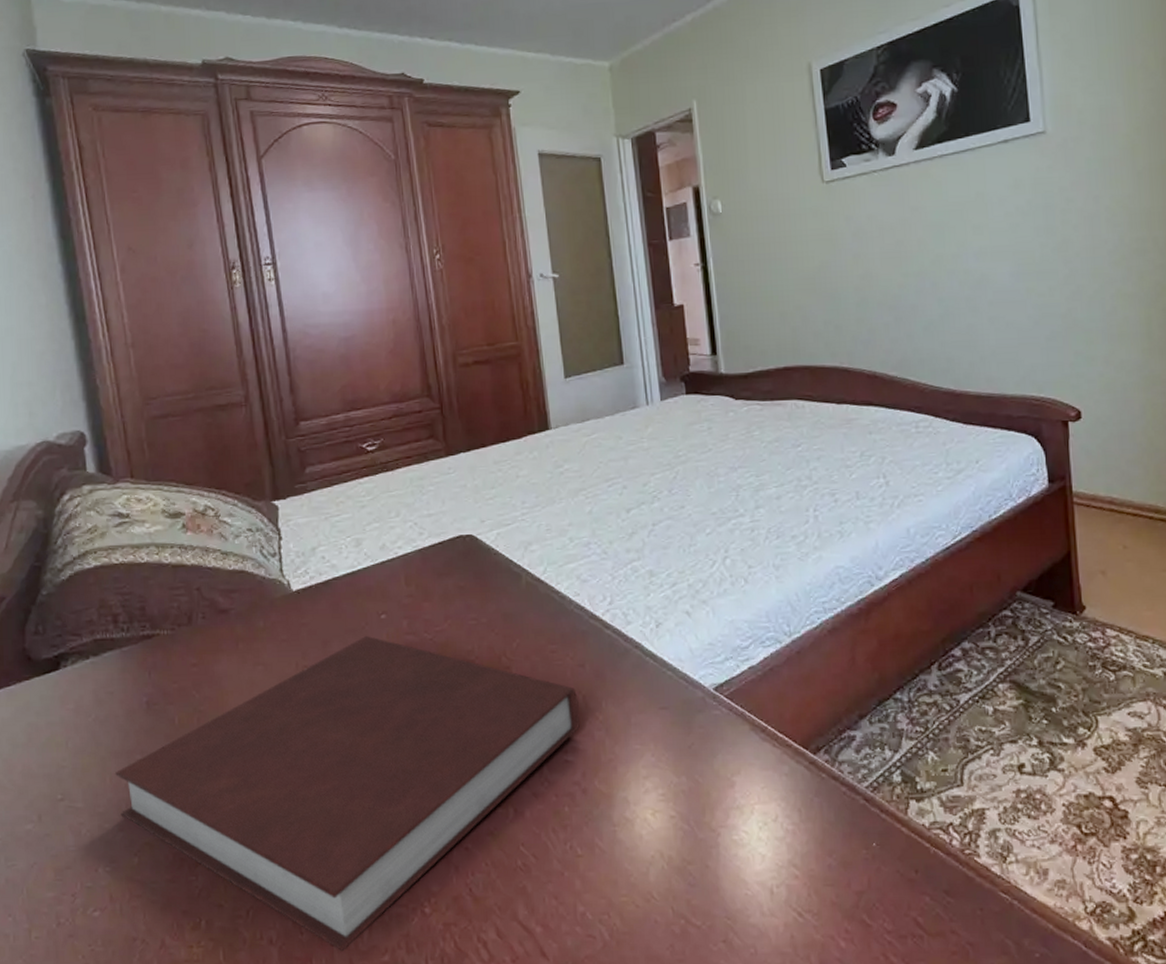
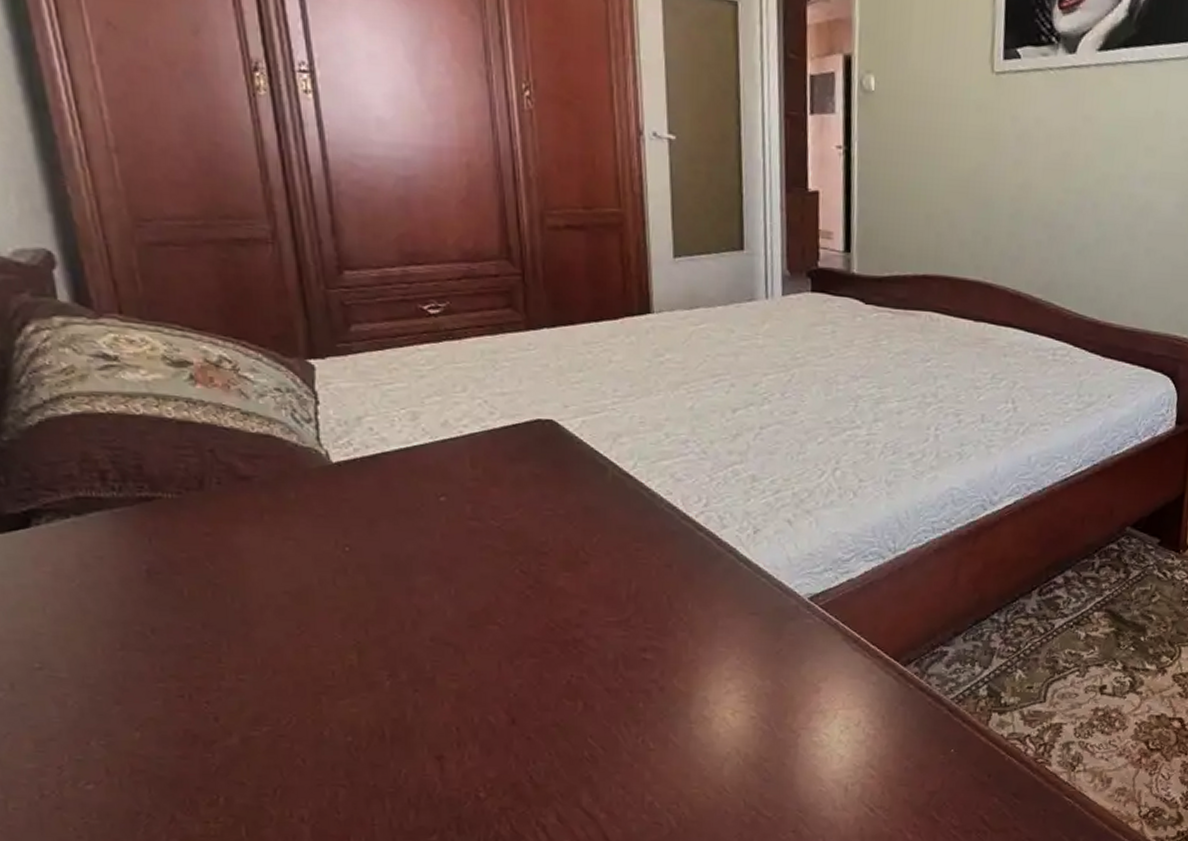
notebook: present [115,635,580,951] -> none [108,517,662,830]

